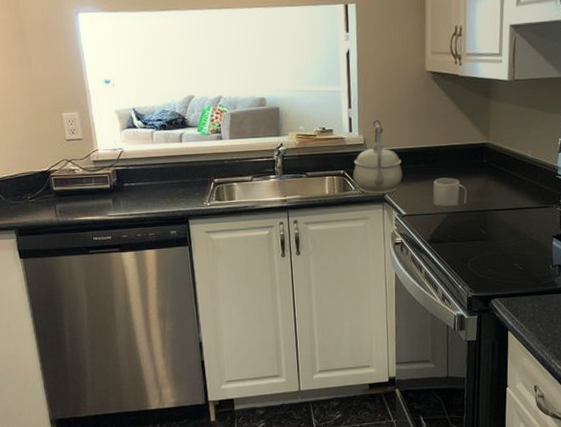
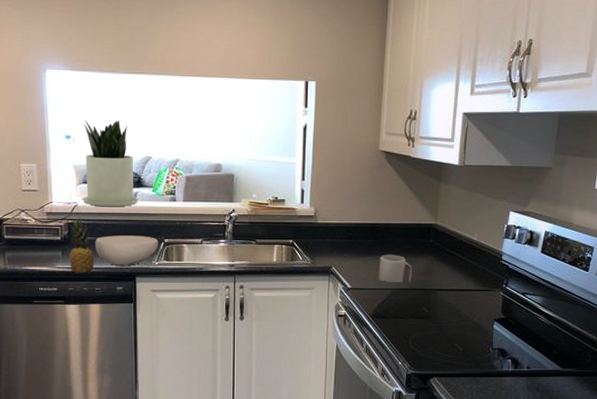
fruit: none [116,164,146,221] -> present [68,218,94,274]
planter: none [121,60,185,151] -> present [82,120,139,207]
bowl: none [145,177,209,210] -> present [95,235,159,267]
kettle: present [352,119,403,195] -> none [301,193,350,267]

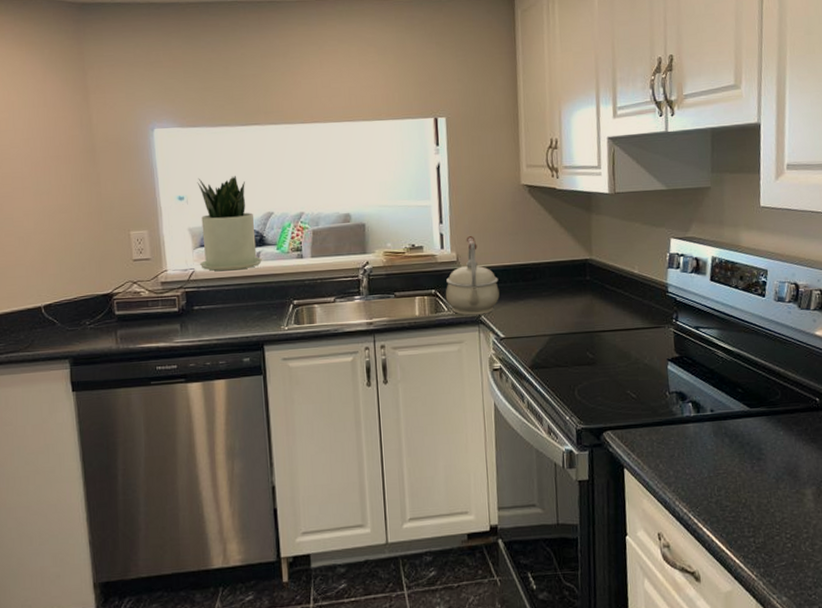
fruit: present [68,218,94,274] -> none [186,285,217,348]
bowl: present [95,235,159,267] -> none [216,299,287,335]
kettle: none [301,193,350,267] -> present [445,235,500,316]
mug: present [377,254,413,284] -> none [533,296,571,329]

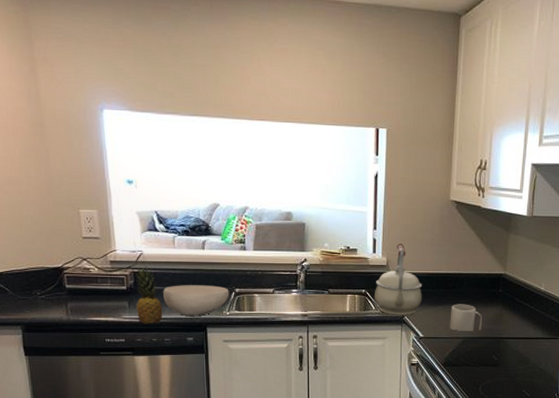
fruit: none [186,285,217,348] -> present [134,267,163,324]
planter: present [197,176,262,271] -> none [146,164,207,256]
bowl: none [216,299,287,335] -> present [163,285,229,317]
mug: none [533,296,571,329] -> present [449,304,483,333]

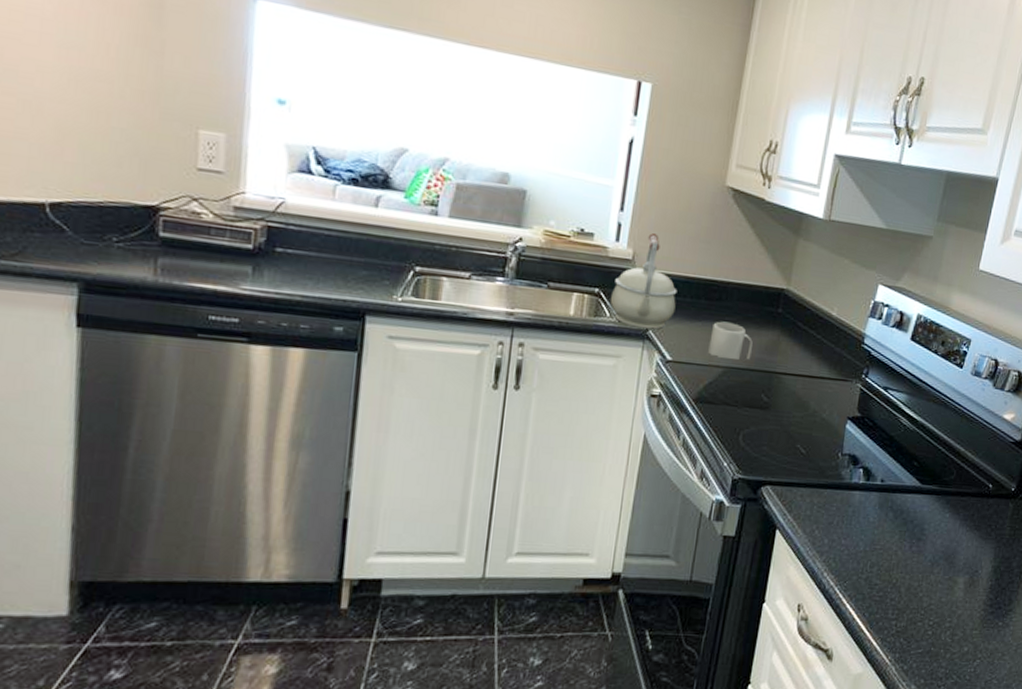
fruit: present [134,267,163,324] -> none [263,220,304,302]
bowl: present [163,285,229,317] -> none [307,252,406,299]

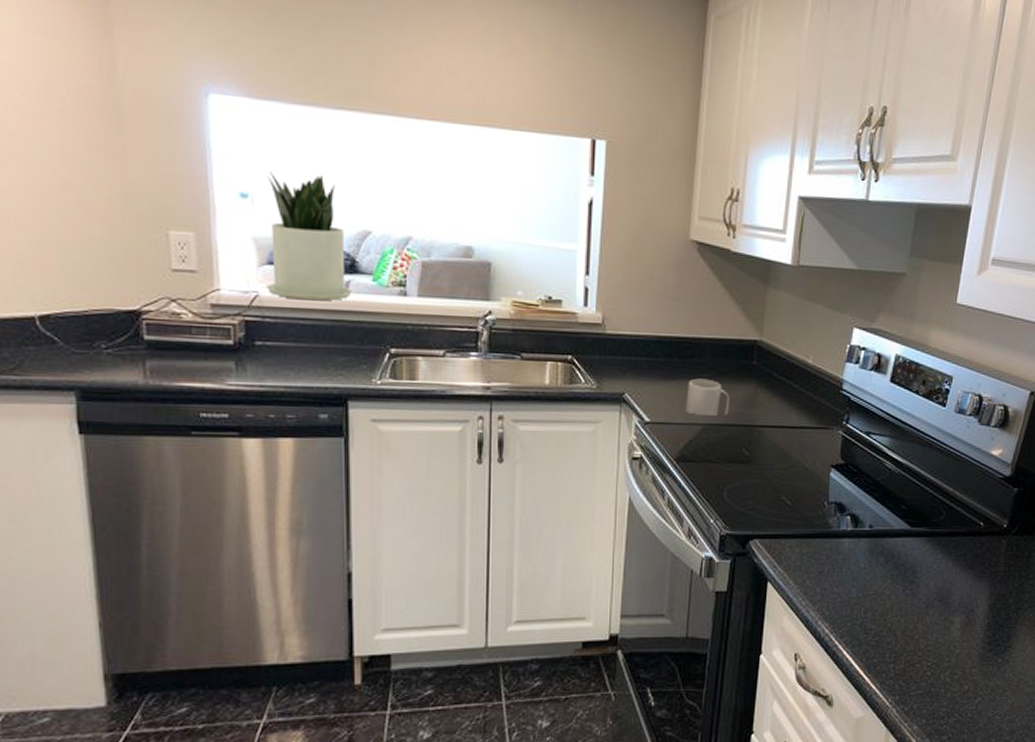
planter: none [293,81,382,214] -> present [265,172,352,301]
kettle: present [609,232,678,330] -> none [583,294,650,393]

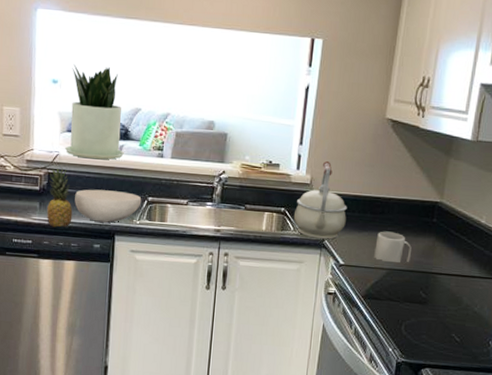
fruit: none [245,314,285,394] -> present [47,168,73,227]
bowl: none [287,341,382,386] -> present [75,189,142,223]
kettle: none [583,294,650,393] -> present [293,160,347,240]

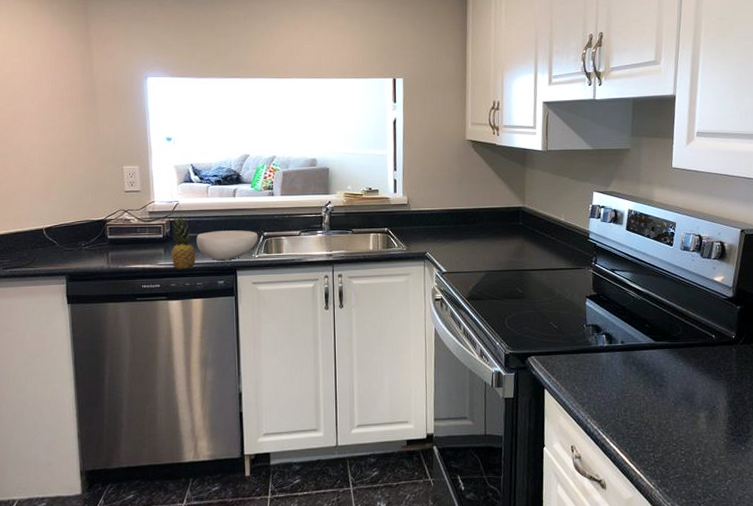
planter: present [64,64,124,160] -> none [183,121,238,204]
kettle: present [293,160,347,240] -> none [396,182,443,253]
mug: present [372,231,413,265] -> none [471,238,505,266]

